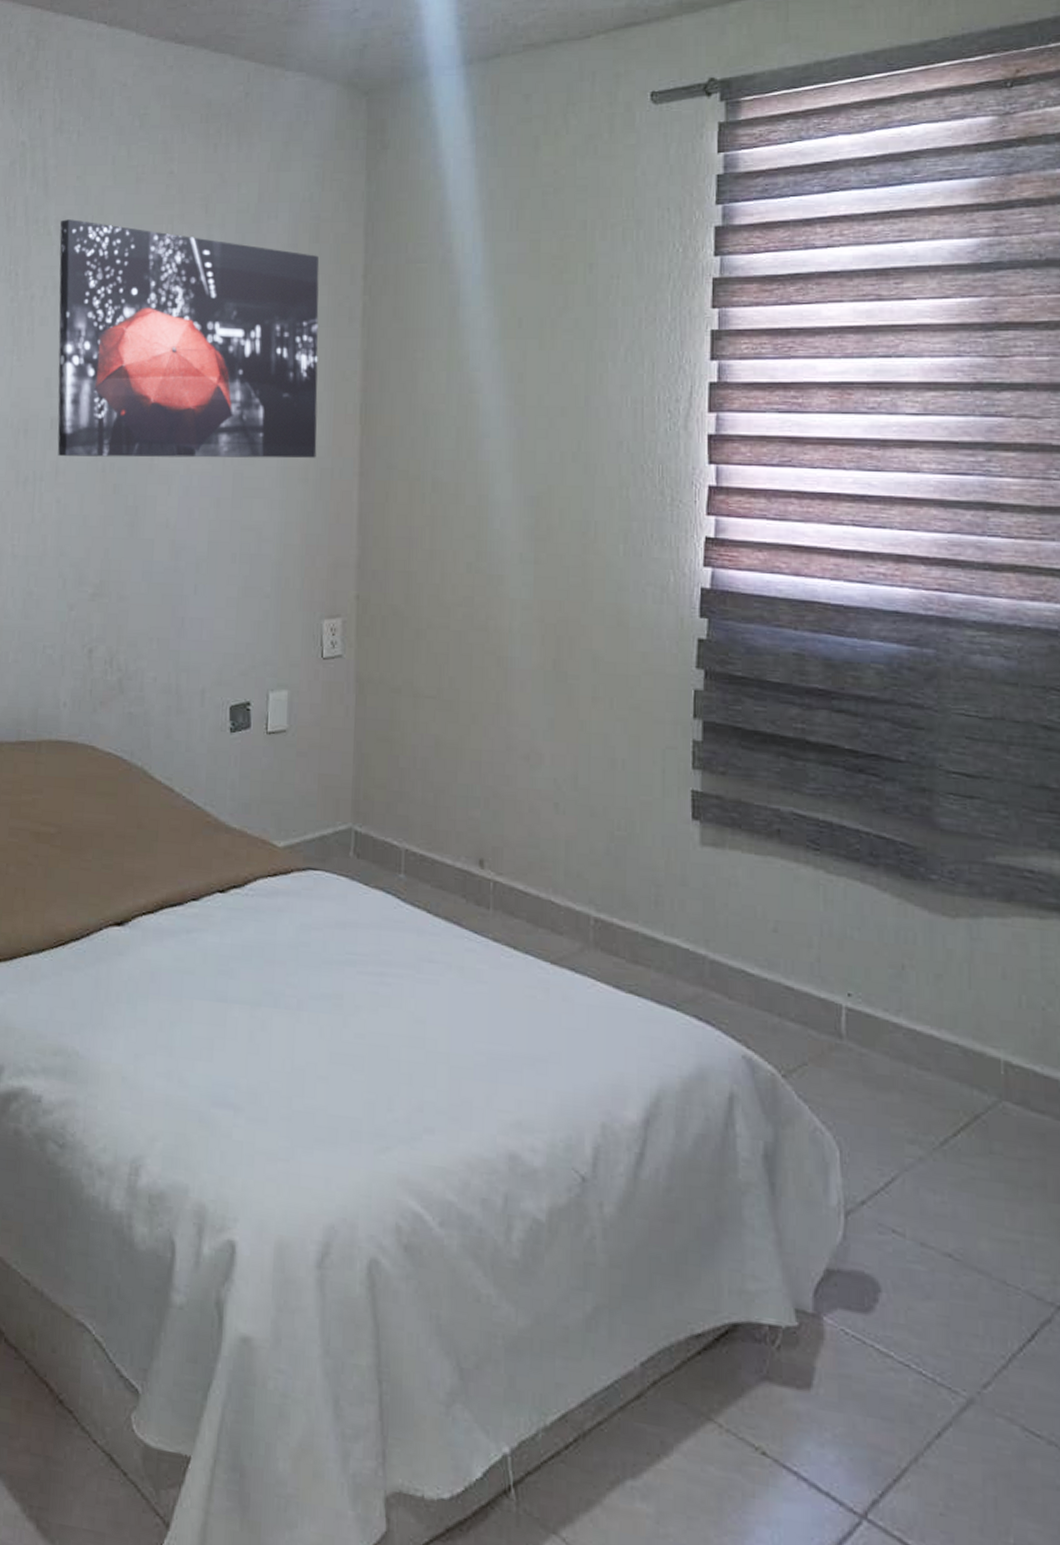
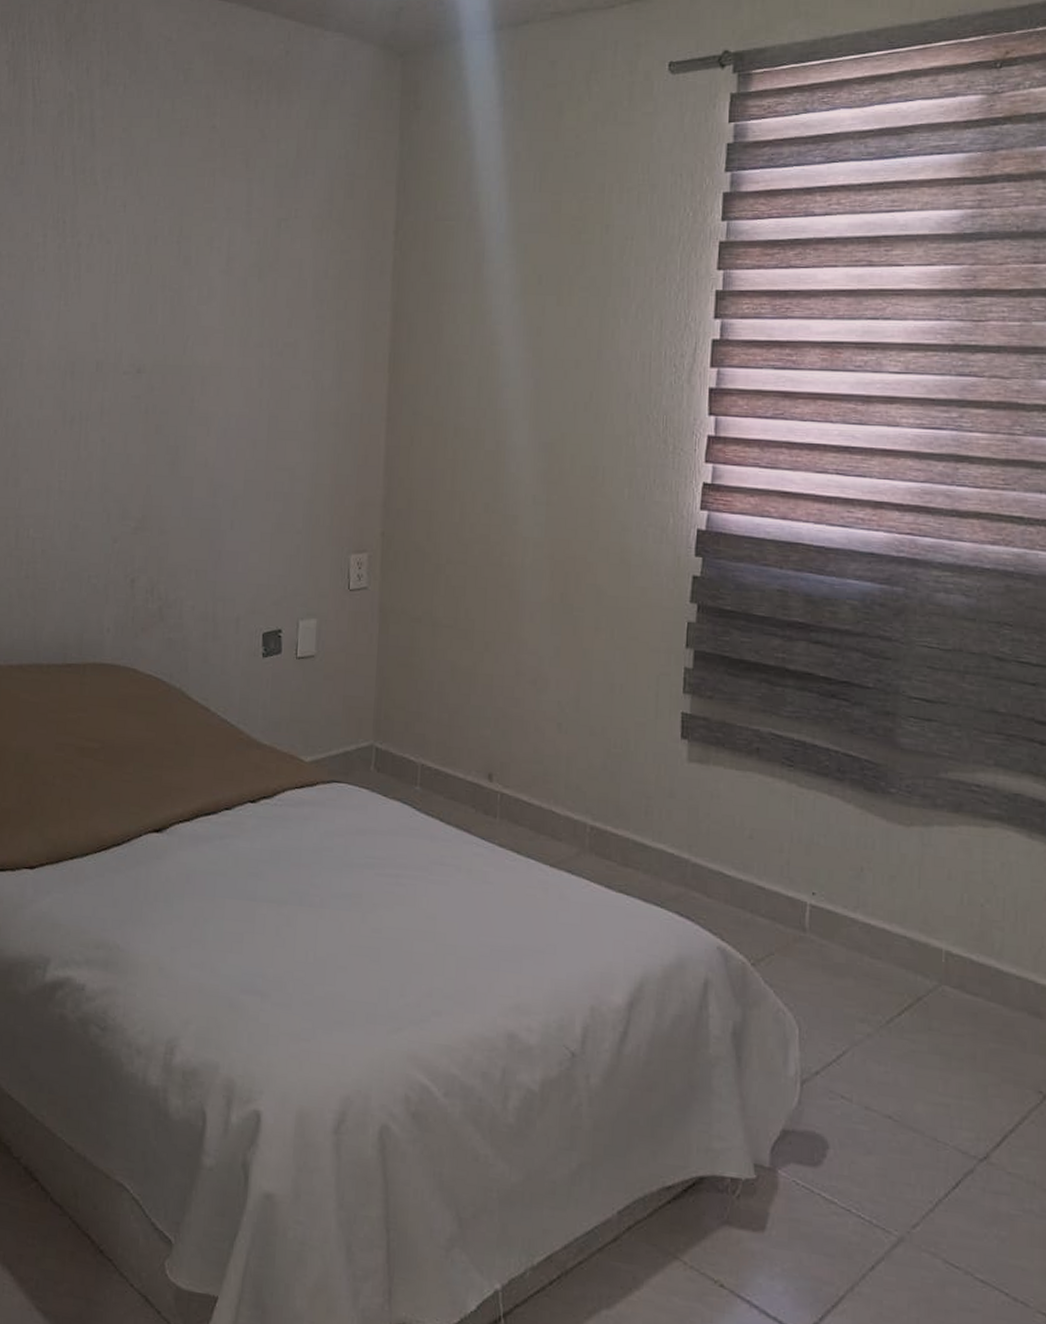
wall art: present [57,219,320,459] -> none [102,170,354,404]

